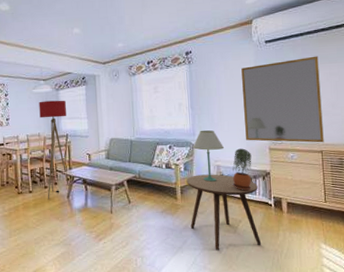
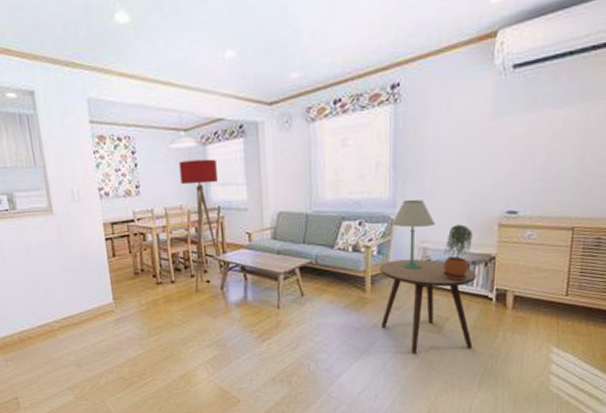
home mirror: present [241,56,324,143] -> none [467,87,592,217]

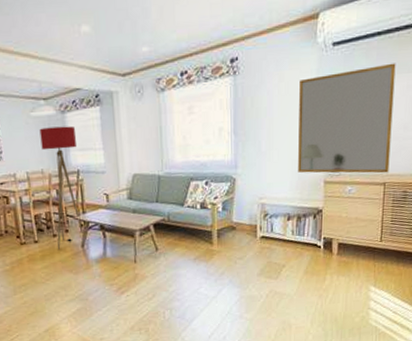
side table: present [379,259,477,354] -> none [224,213,307,299]
table lamp: present [392,200,436,269] -> none [234,161,272,223]
potted plant: present [442,224,473,281] -> none [278,182,303,232]
home mirror: none [467,87,592,217] -> present [298,63,396,174]

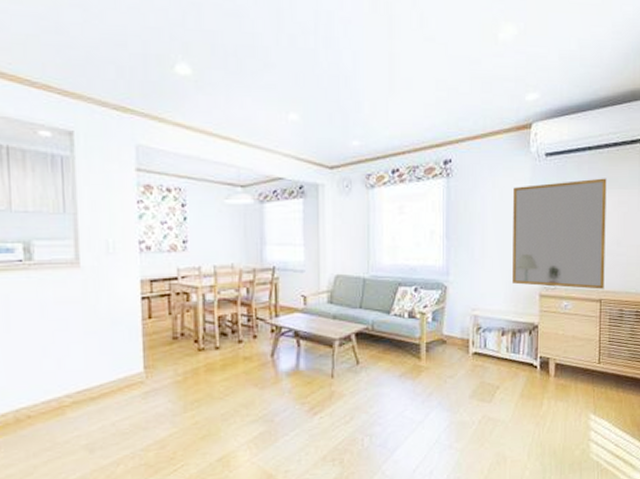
floor lamp: present [39,126,85,250] -> none [233,217,276,359]

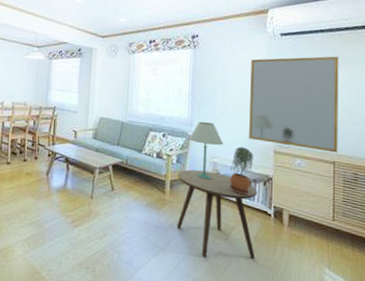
side table: none [434,326,522,425] -> present [176,169,257,259]
table lamp: none [445,269,485,337] -> present [189,122,224,180]
potted plant: none [492,294,518,349] -> present [229,147,253,195]

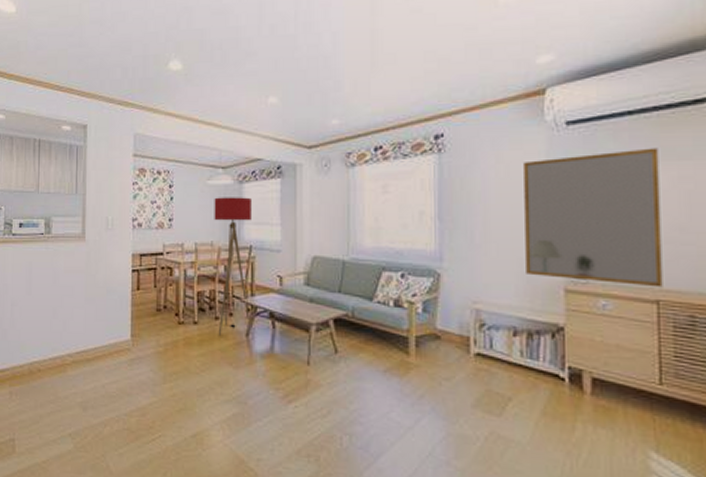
floor lamp: none [25,68,58,174] -> present [214,197,251,336]
side table: present [176,169,257,259] -> none [425,320,545,440]
table lamp: present [189,122,224,180] -> none [438,255,490,333]
potted plant: present [229,147,253,195] -> none [500,286,534,352]

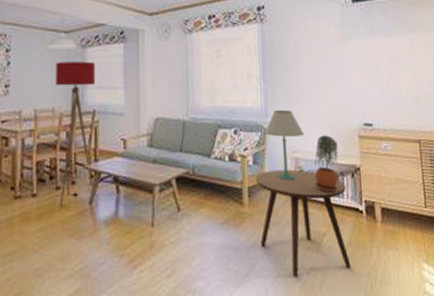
side table: none [425,320,545,440] -> present [256,169,351,278]
table lamp: none [438,255,490,333] -> present [265,110,305,180]
potted plant: none [500,286,534,352] -> present [314,135,338,193]
home mirror: present [524,148,663,288] -> none [324,22,422,130]

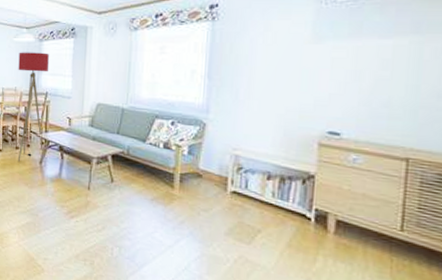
side table: present [256,169,351,278] -> none [187,162,293,267]
table lamp: present [265,110,305,180] -> none [204,108,250,175]
potted plant: present [314,135,338,193] -> none [255,137,289,194]

